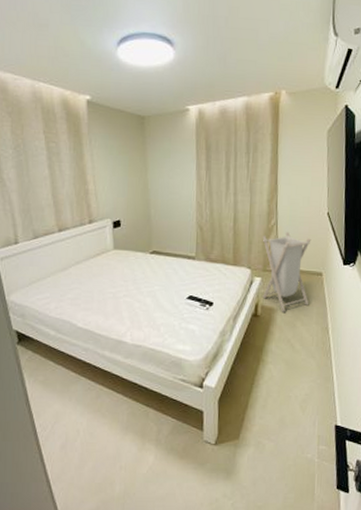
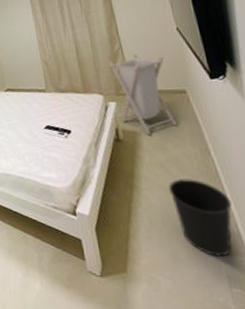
wastebasket: none [289,354,335,420] -> present [168,179,232,257]

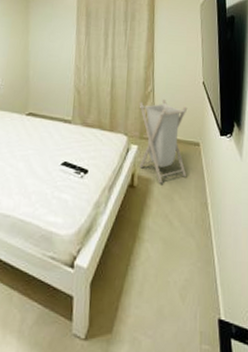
wastebasket: present [168,179,232,257] -> none [167,231,216,313]

